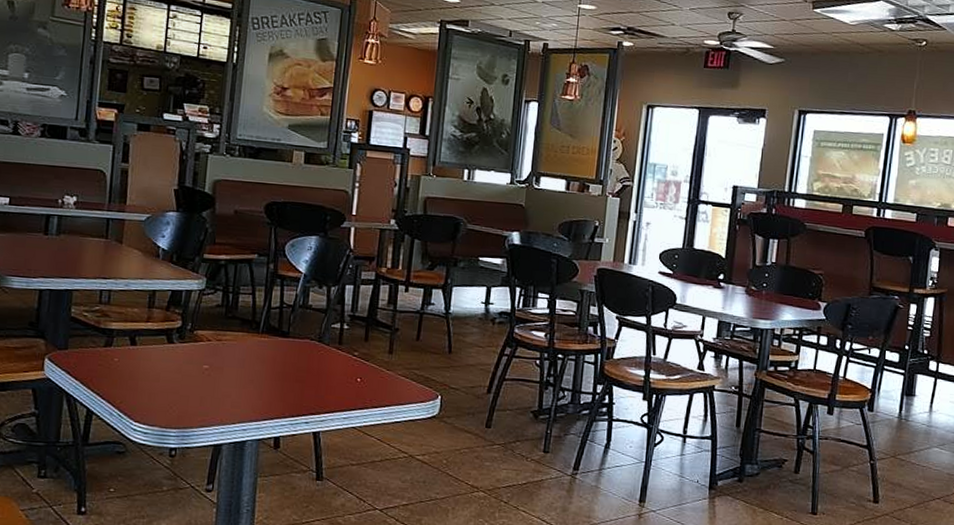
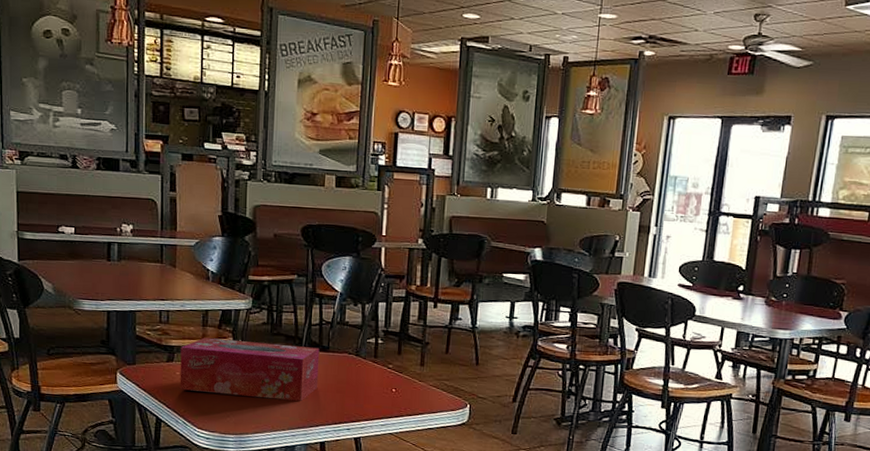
tissue box: none [117,320,279,391] -> present [180,337,320,401]

